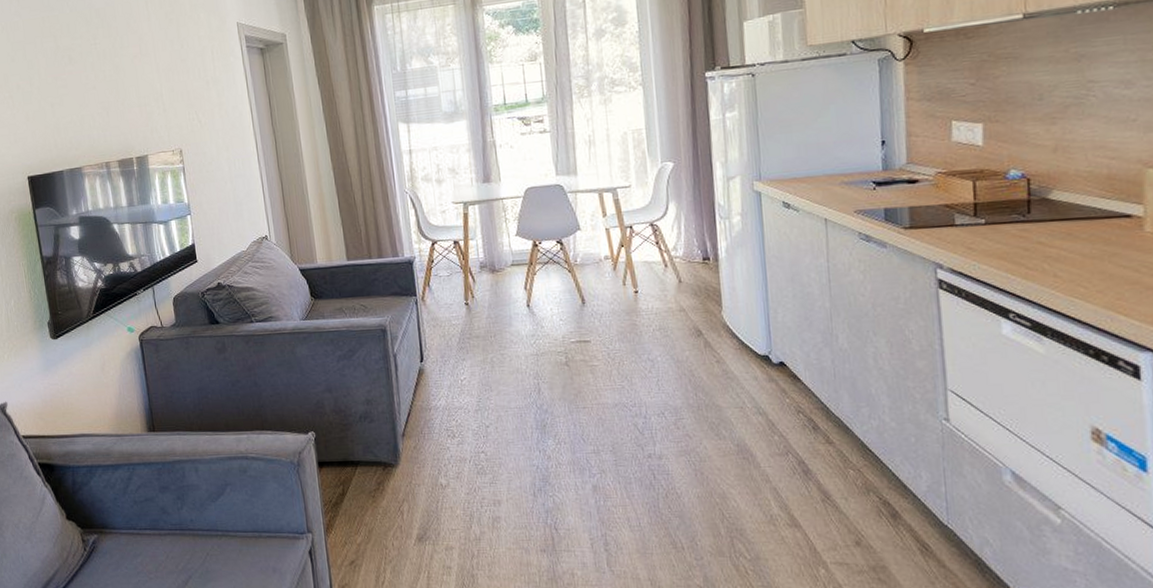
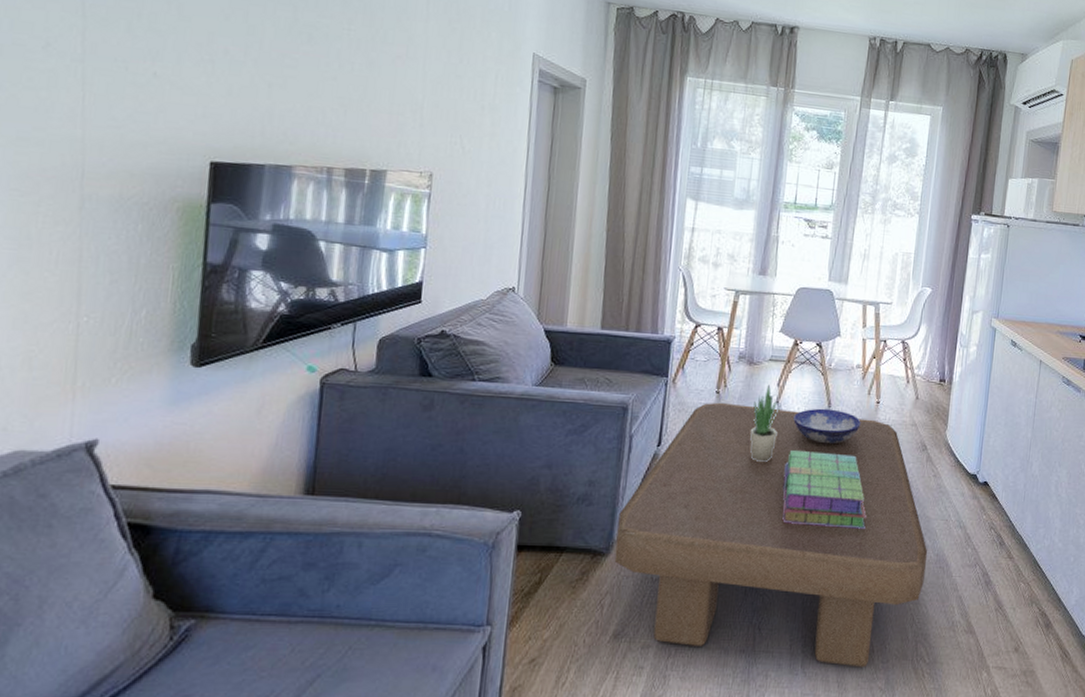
coffee table: none [399,310,728,565] -> present [614,402,928,667]
potted plant: none [504,289,535,368] -> present [749,384,781,463]
ceramic bowl: none [548,305,622,342] -> present [794,408,861,444]
stack of books: none [549,349,648,425] -> present [782,451,867,529]

